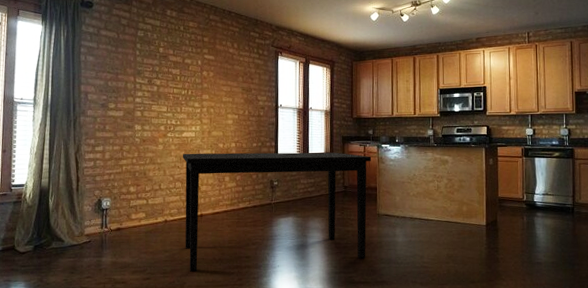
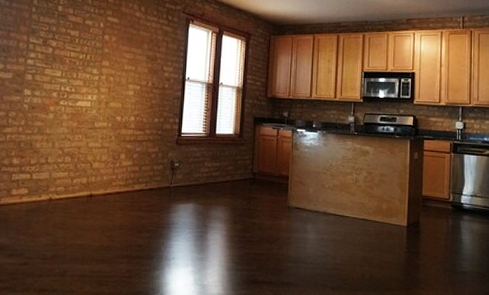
dining table: present [182,152,372,272] -> none [70,125,285,259]

